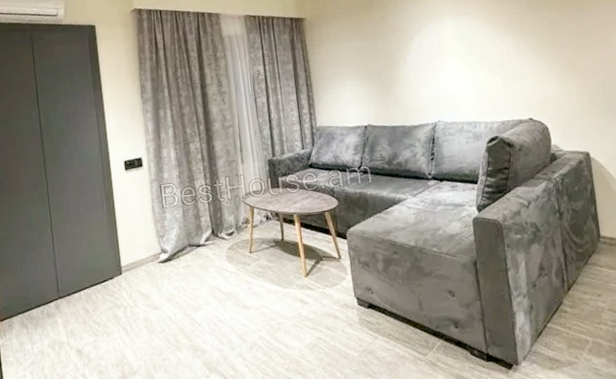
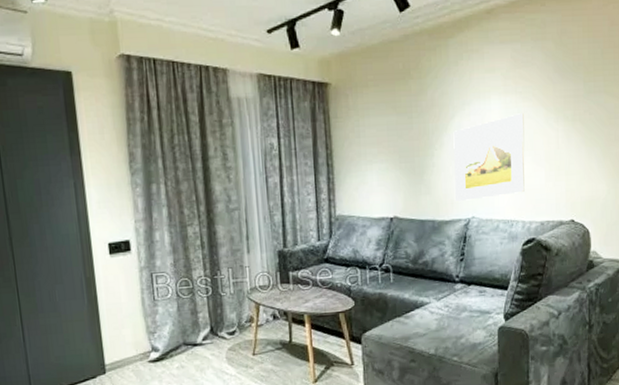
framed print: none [414,30,484,109] -> present [453,113,525,202]

